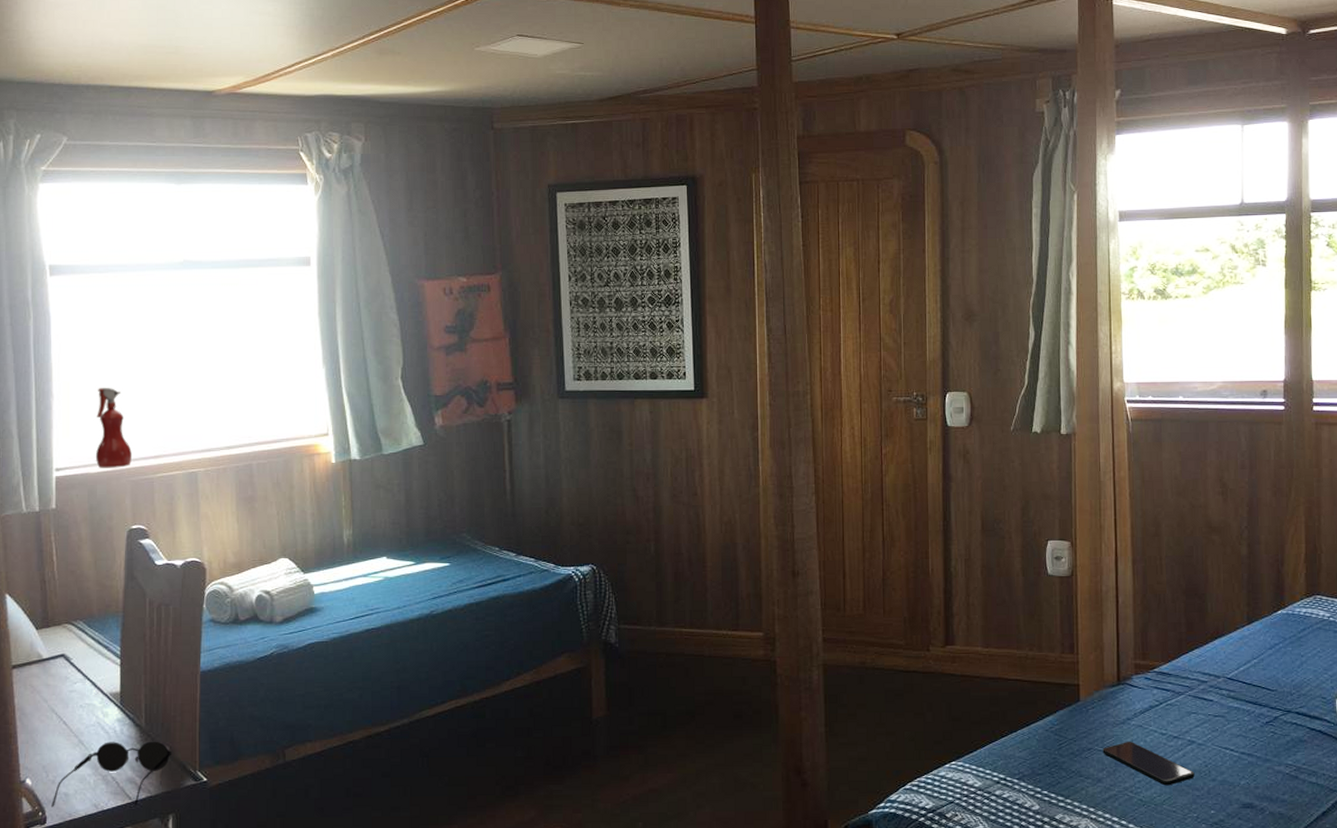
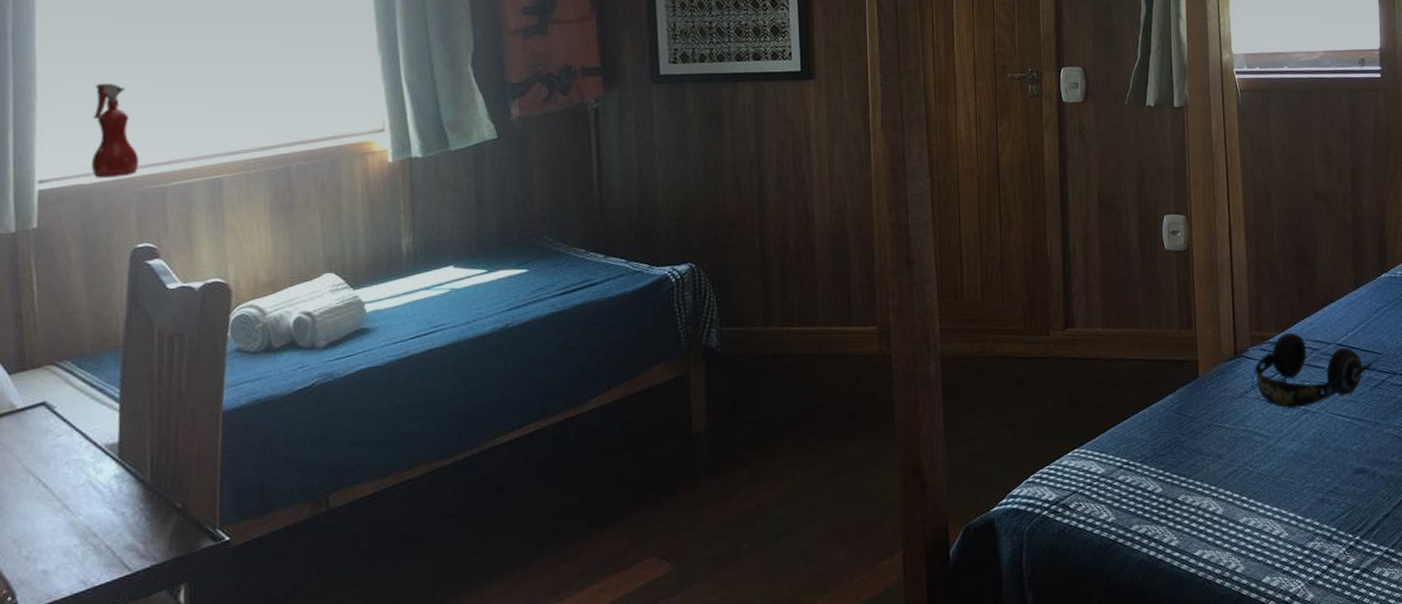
sunglasses: present [51,741,172,808] -> none [25,498,186,590]
smartphone: present [1102,742,1195,786] -> none [1222,415,1310,457]
headphones: none [1134,663,1273,739] -> present [1251,332,1380,408]

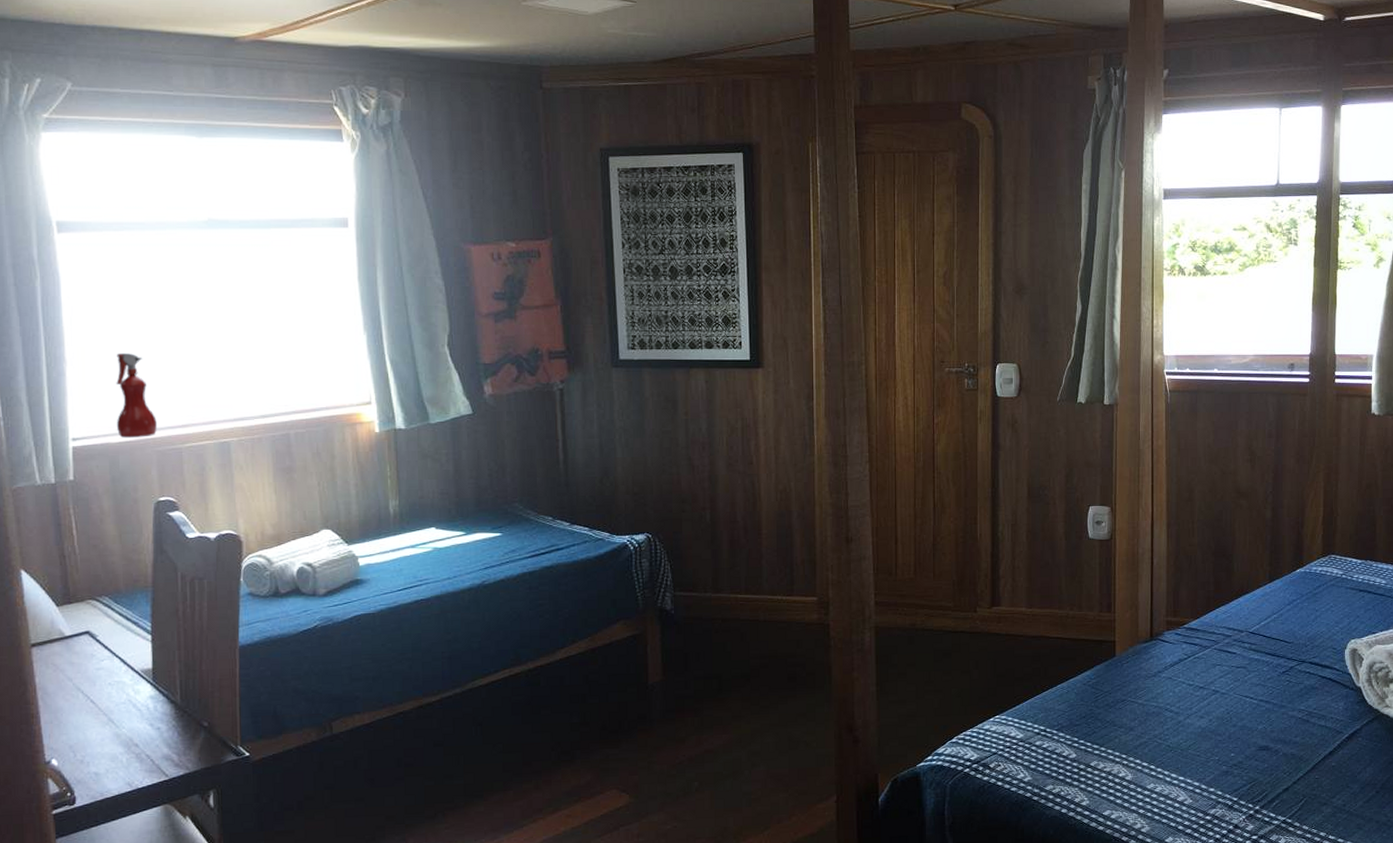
headphones: present [1251,332,1380,408] -> none [1165,619,1290,689]

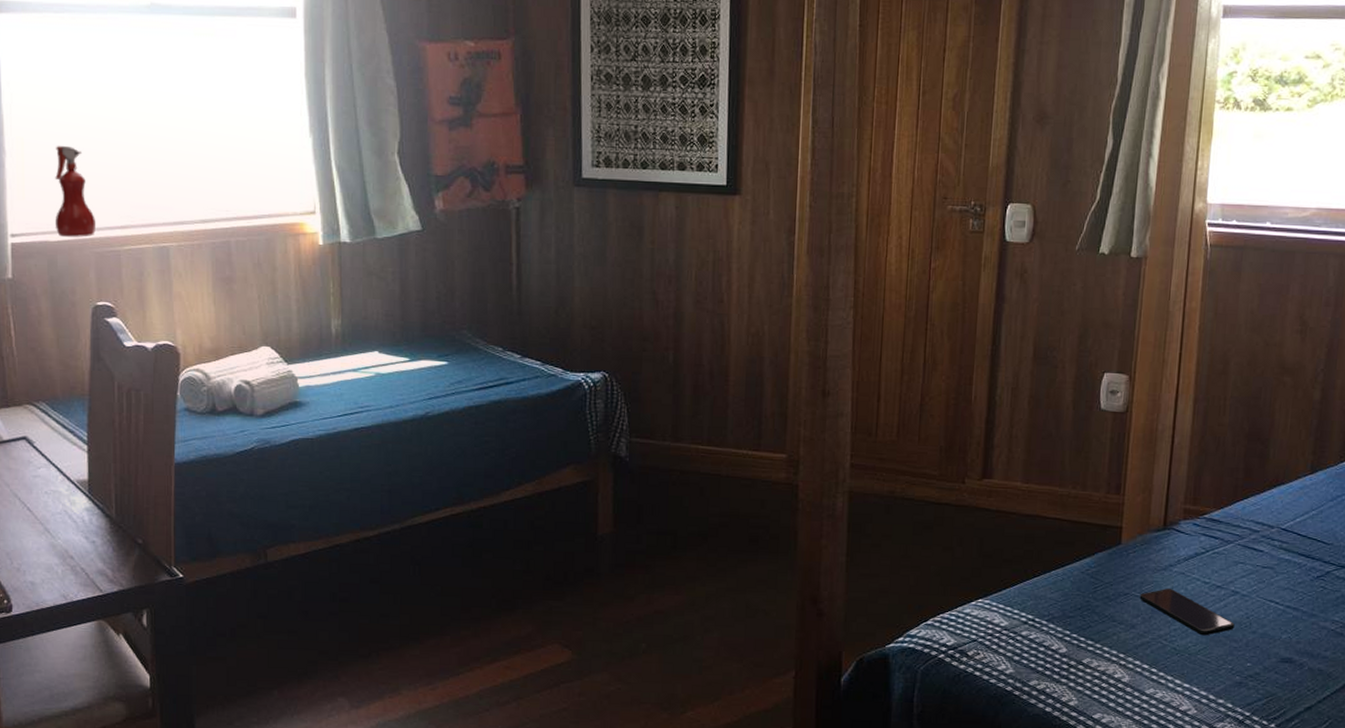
smartphone: none [1135,693,1218,732] -> present [1139,589,1235,636]

